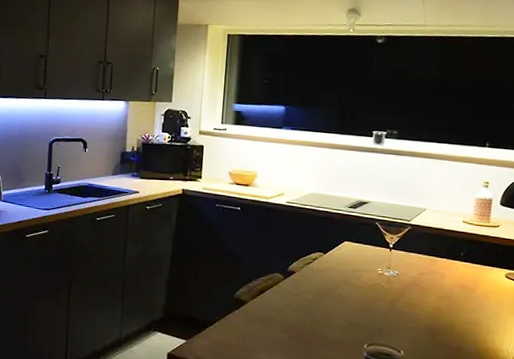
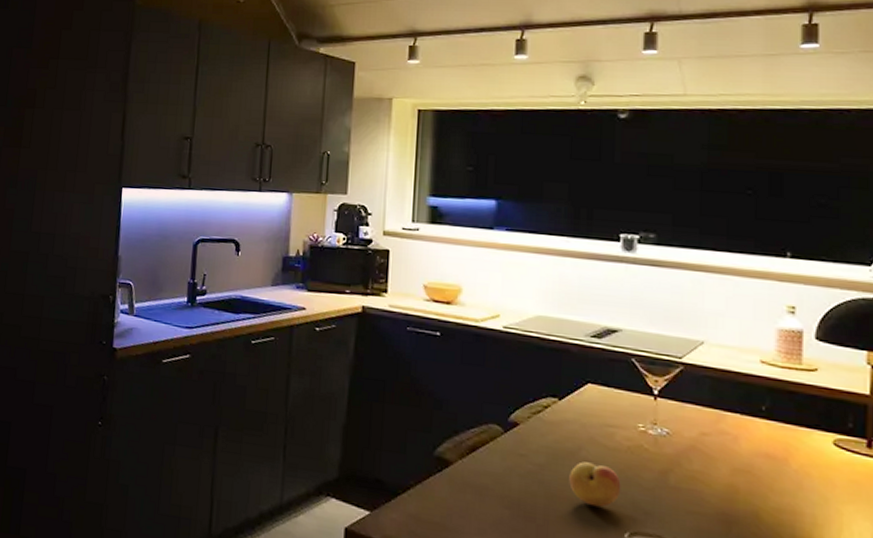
fruit: none [328,297,364,328] -> present [569,461,621,507]

